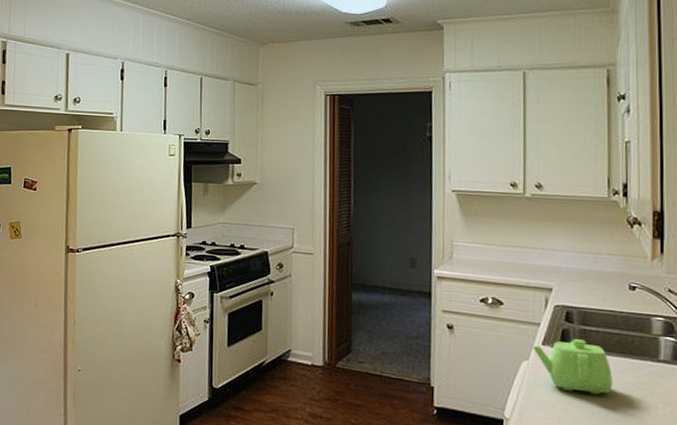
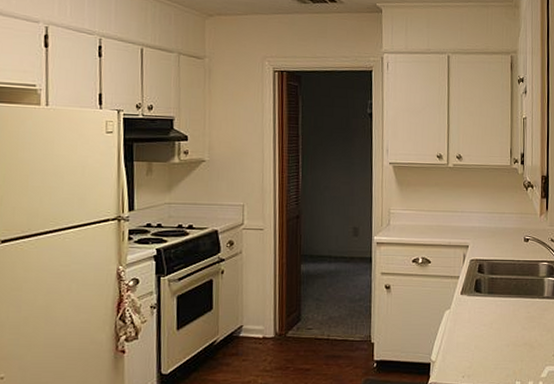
teapot: present [533,339,612,395] -> none [453,287,512,332]

